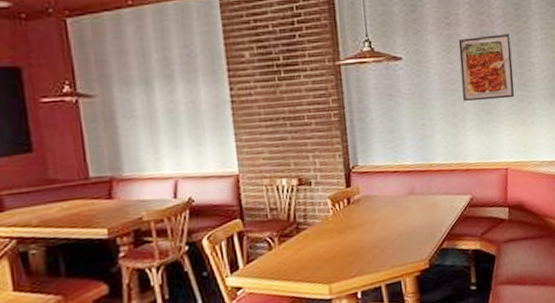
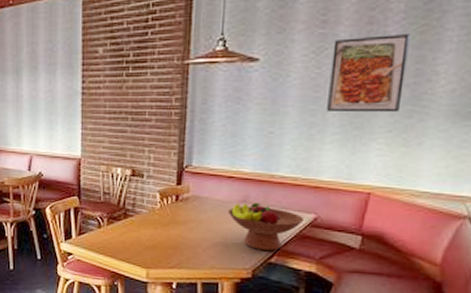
fruit bowl: none [398,192,463,239] -> present [228,202,305,251]

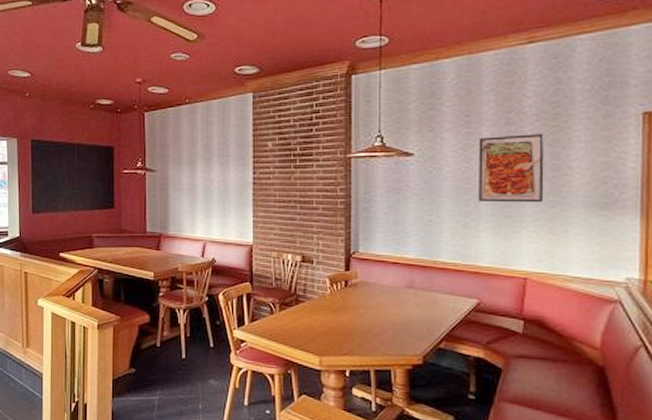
fruit bowl: present [228,202,305,251] -> none [395,288,468,336]

